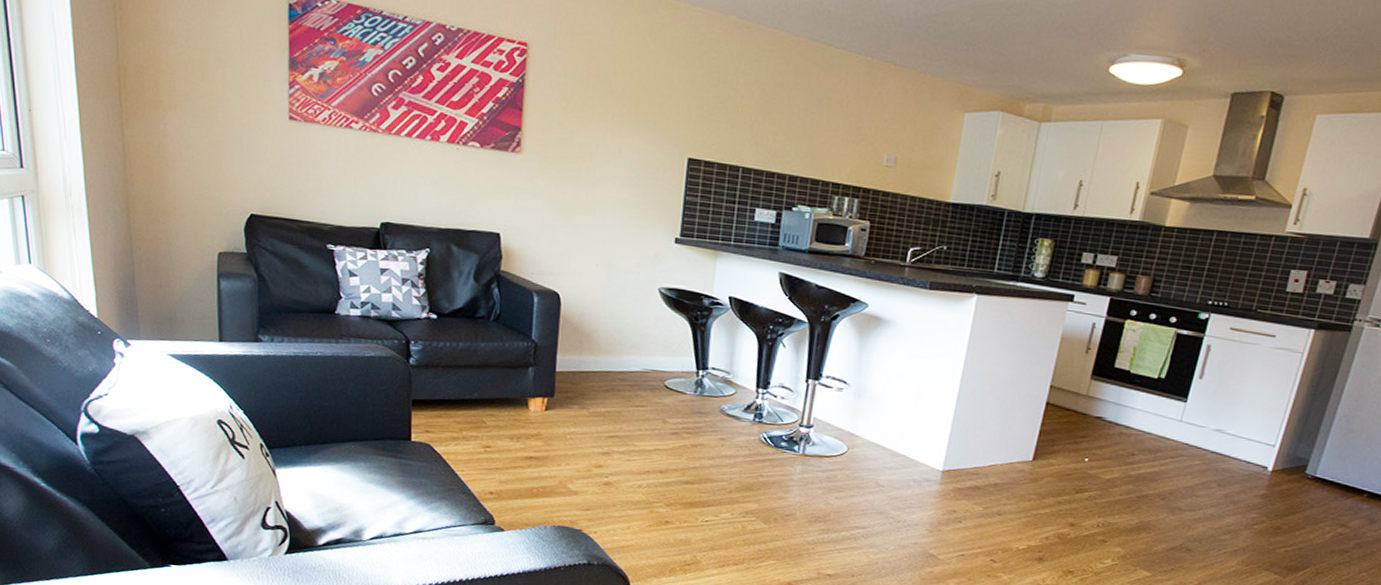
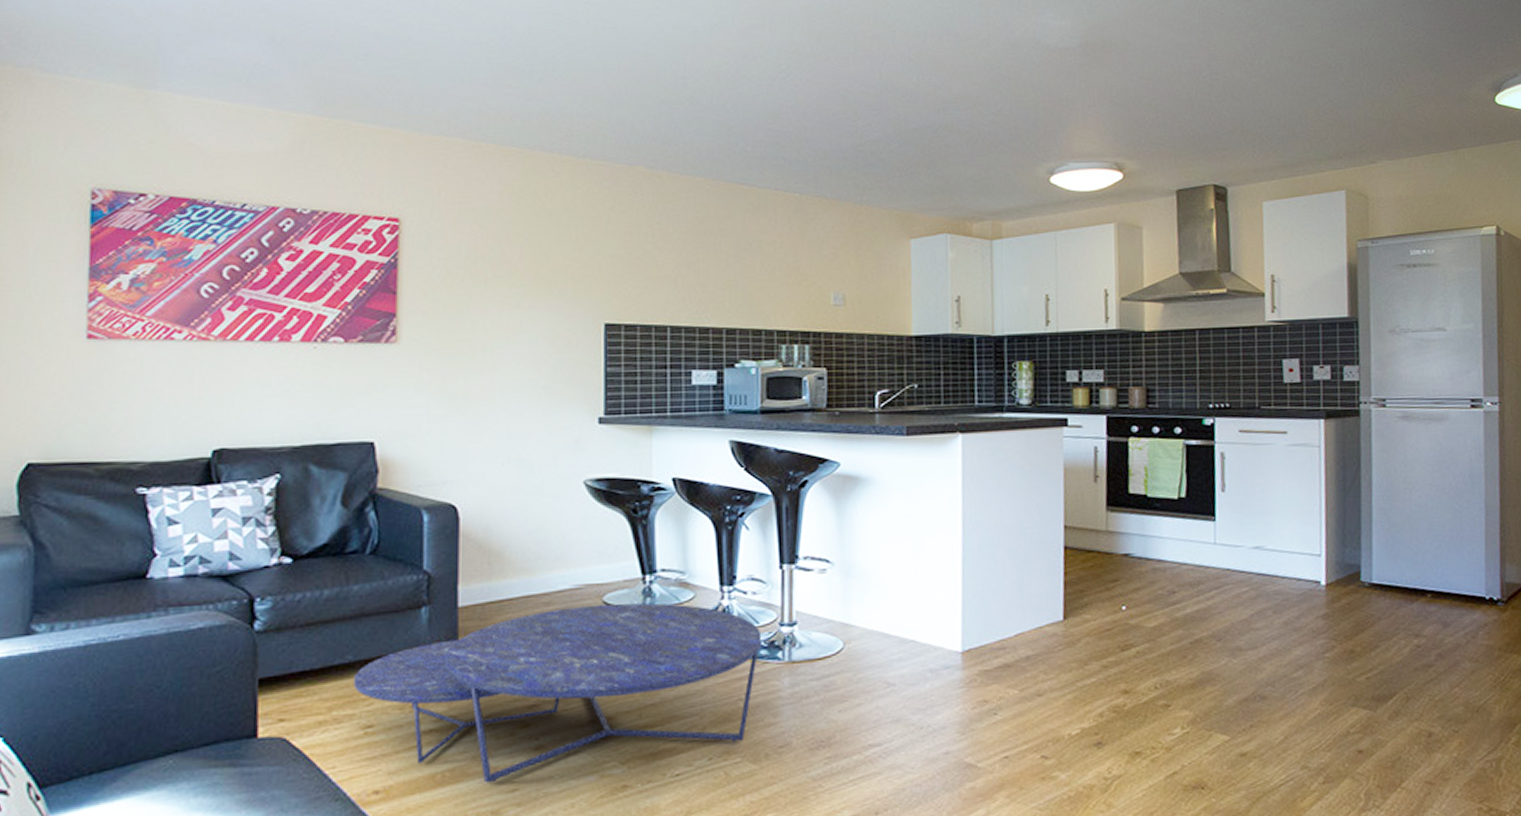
nesting table: none [478,385,784,506] -> present [353,602,762,783]

